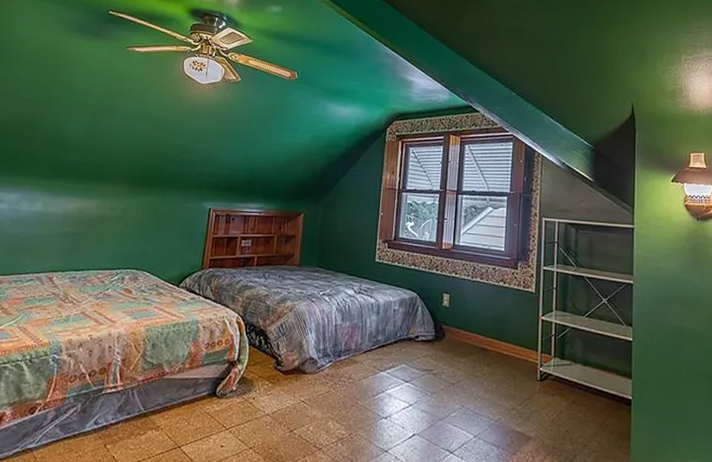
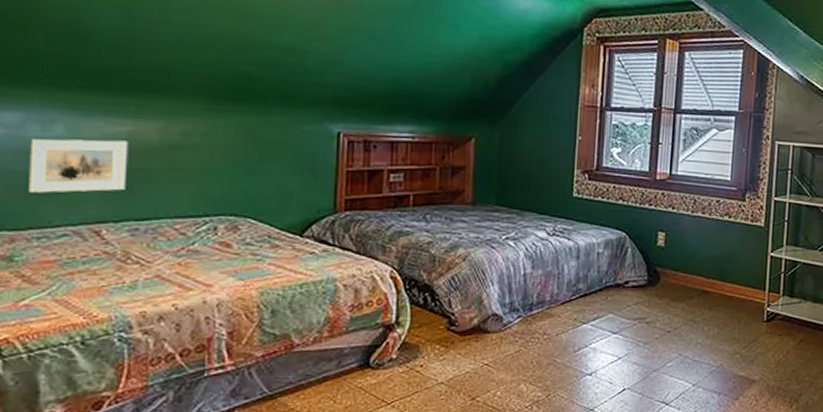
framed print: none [15,212,78,250] -> present [29,138,129,193]

